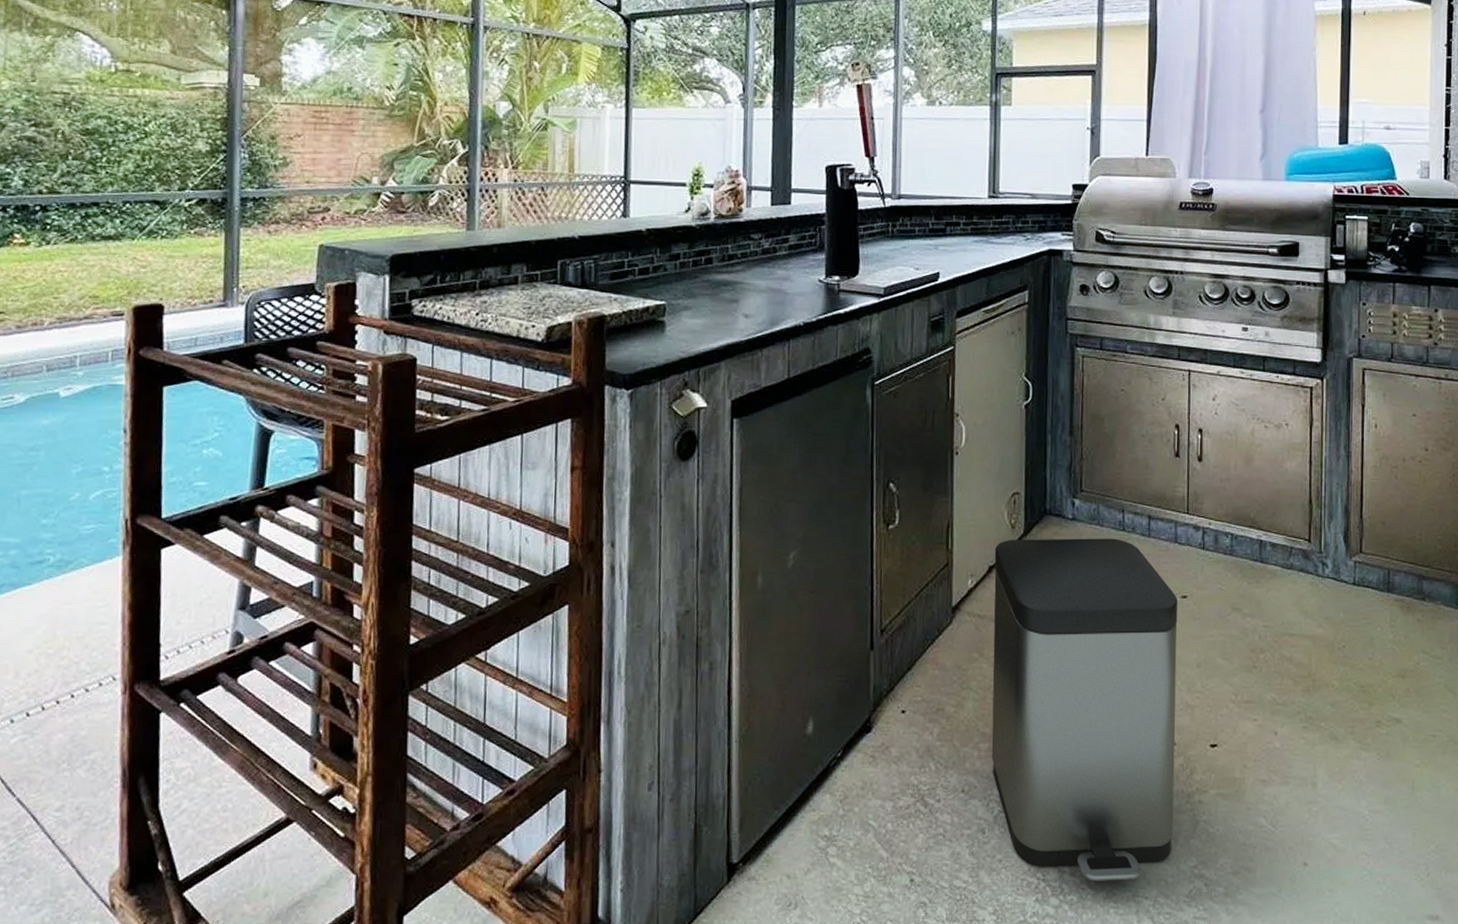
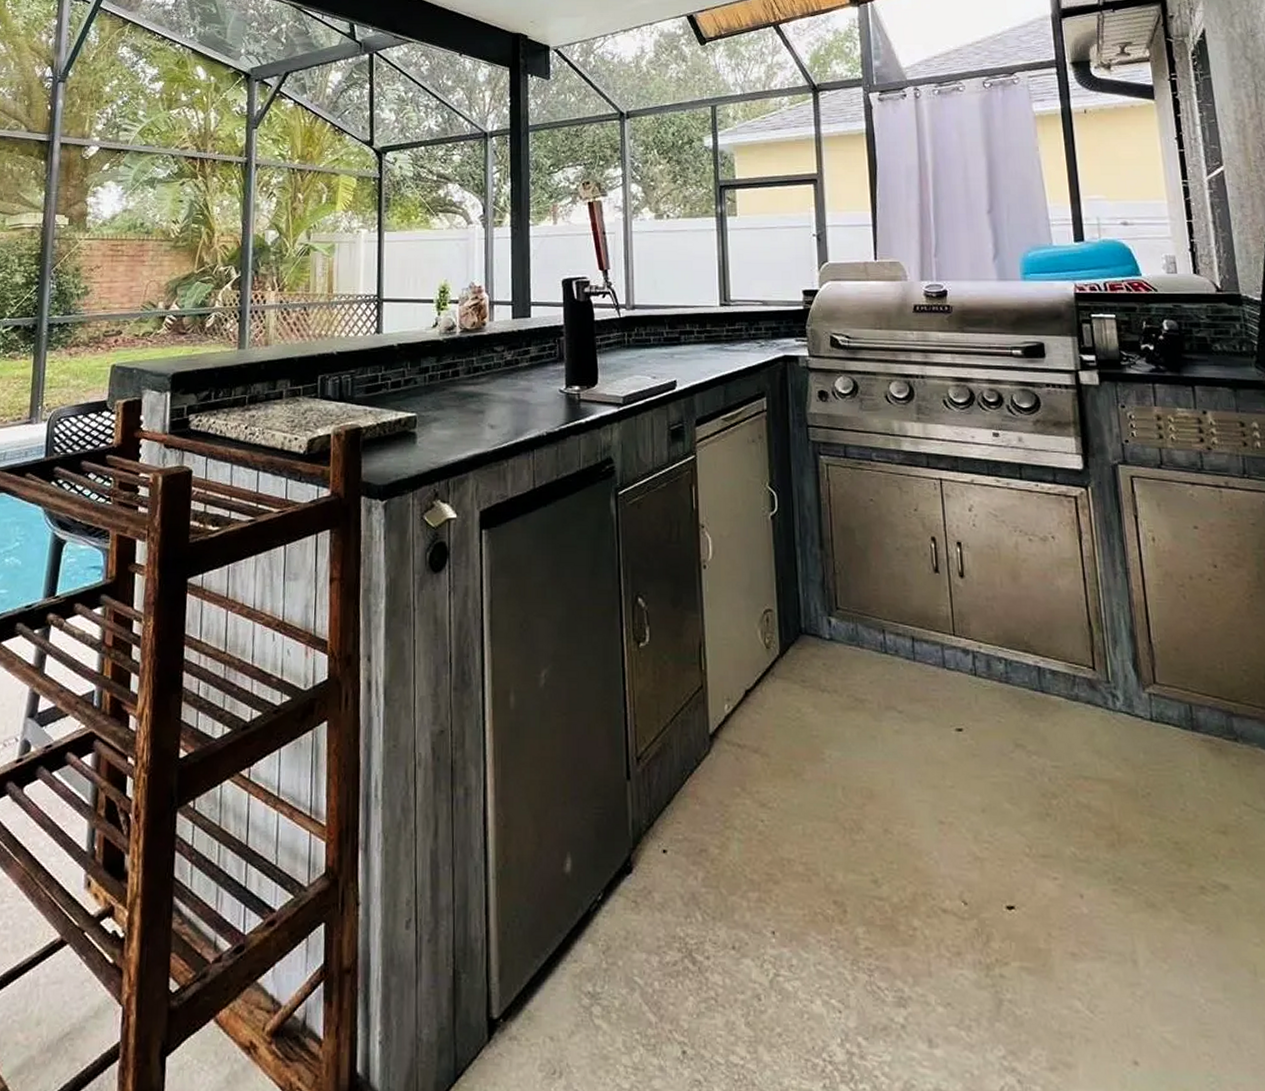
pedal bin: present [991,538,1178,882] -> none [750,660,975,1070]

